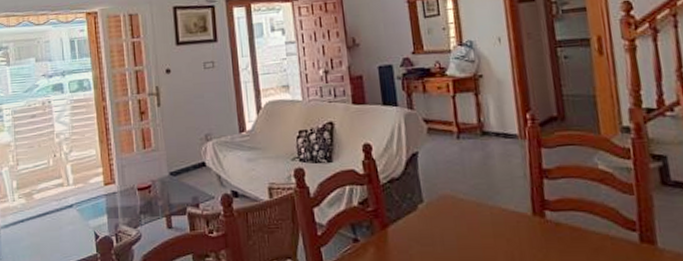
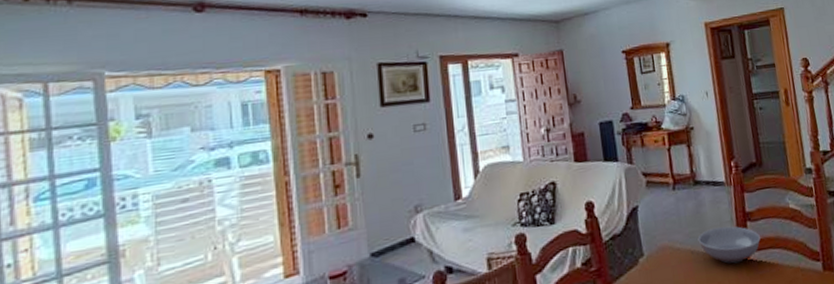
bowl: none [484,182,560,222] -> present [697,226,761,264]

